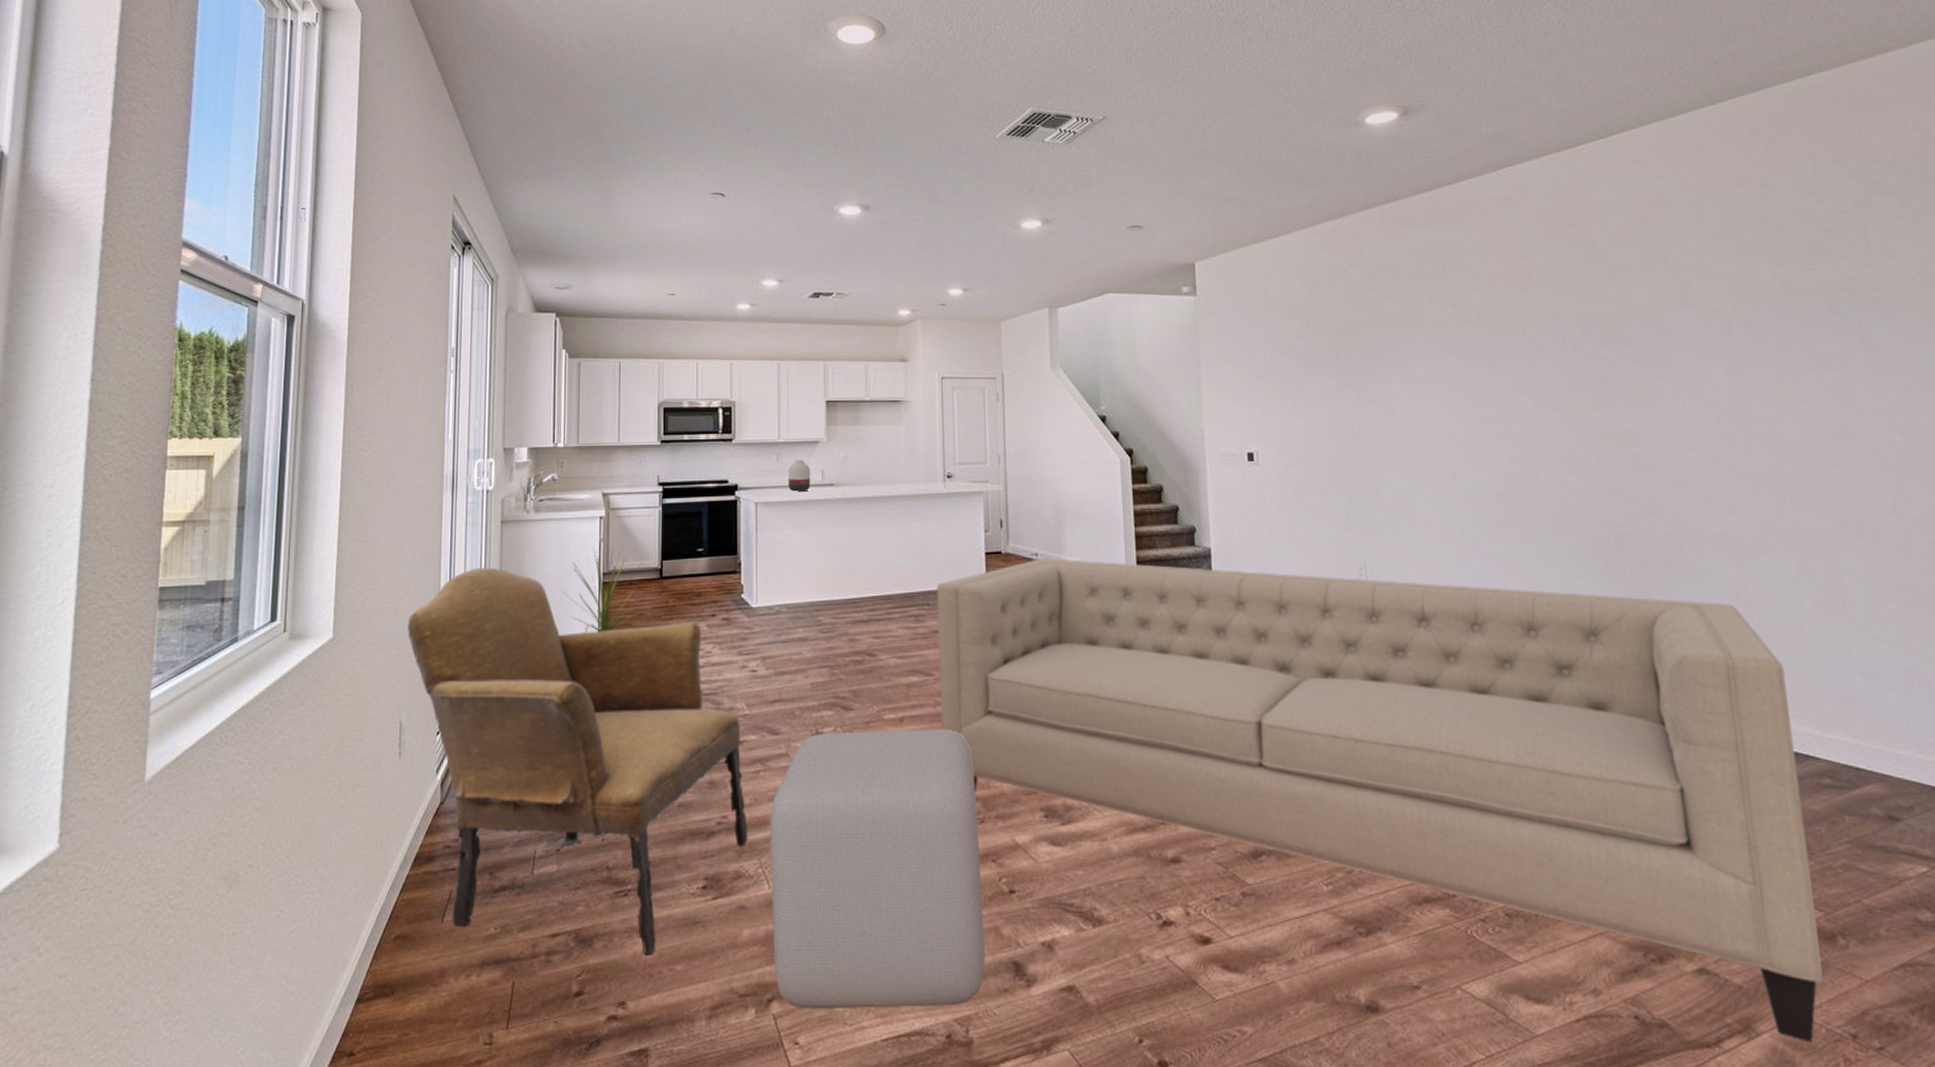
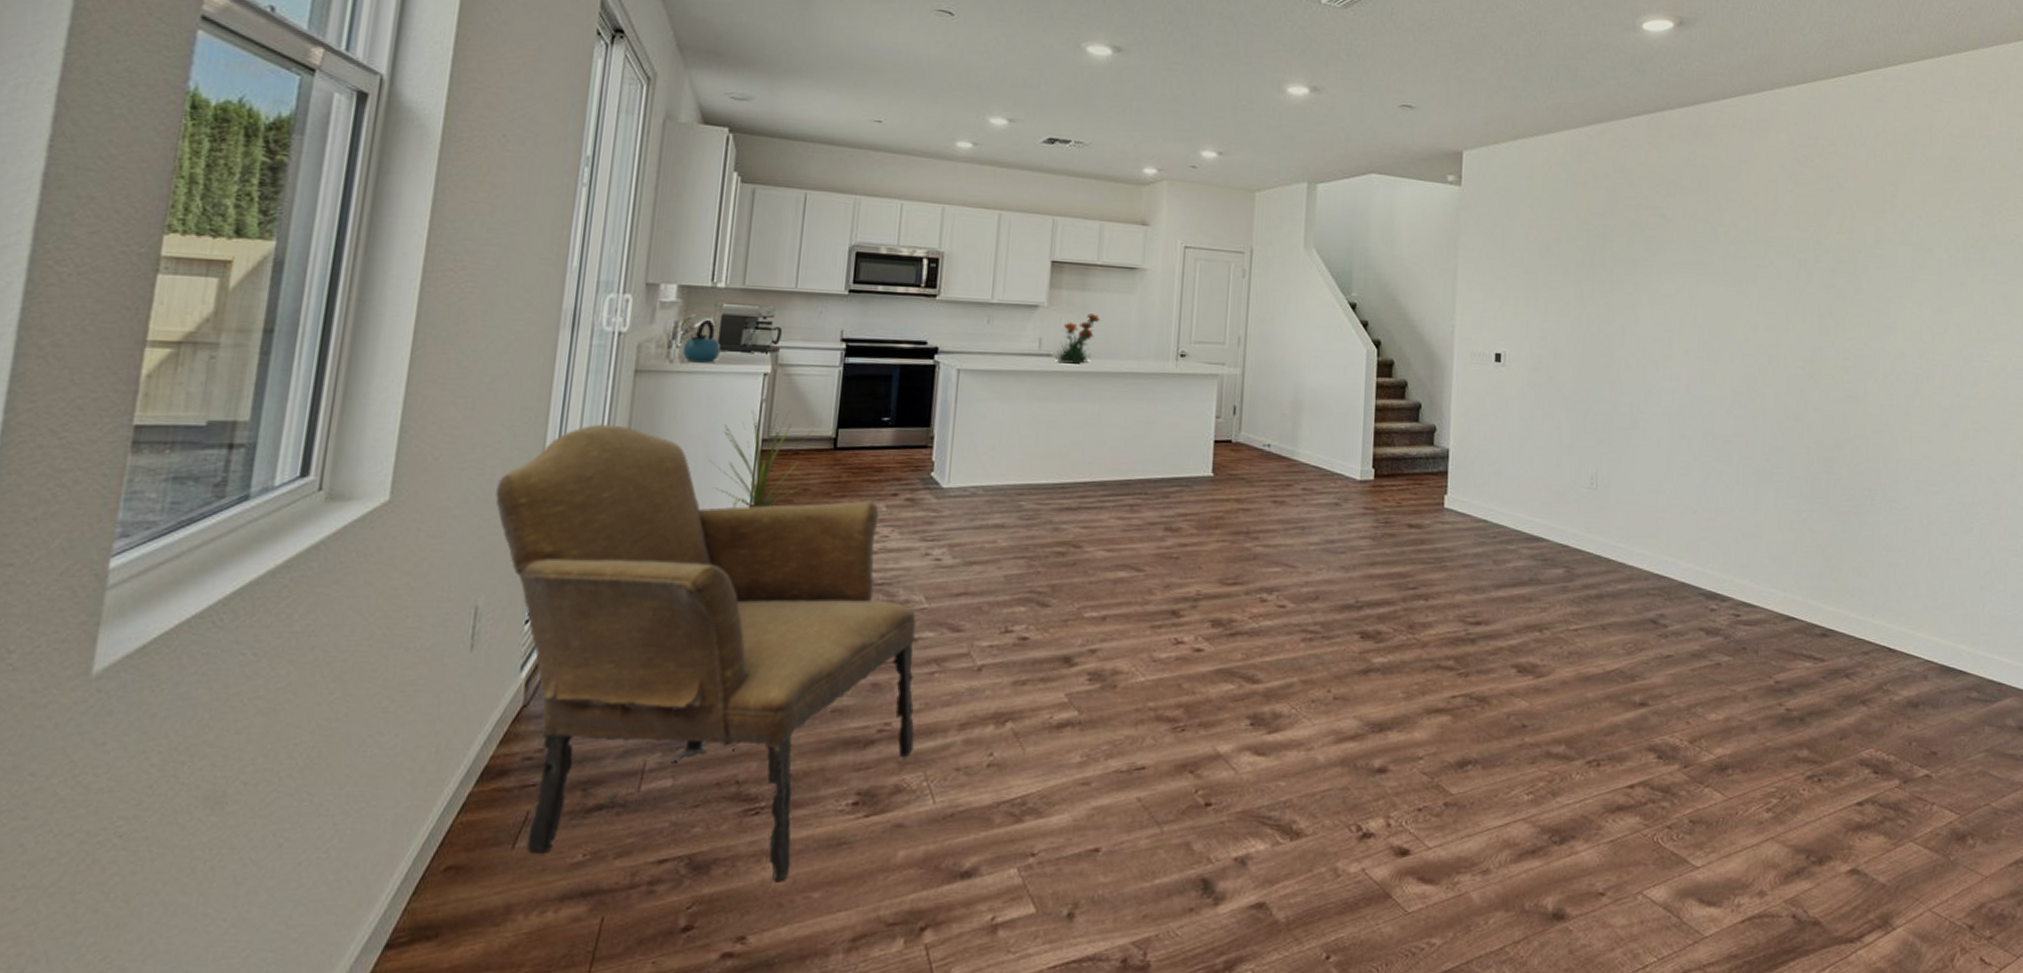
kettle: none [536,474,565,511] -> present [682,319,721,363]
coffee maker: none [561,459,612,501] -> present [717,303,783,355]
pouf: present [770,729,985,1009] -> none [931,629,1180,937]
vase: present [789,460,811,492] -> none [999,324,1027,361]
flower plant: none [836,445,873,491] -> present [1054,314,1100,364]
sofa: present [936,558,1823,1043] -> none [1147,450,1952,935]

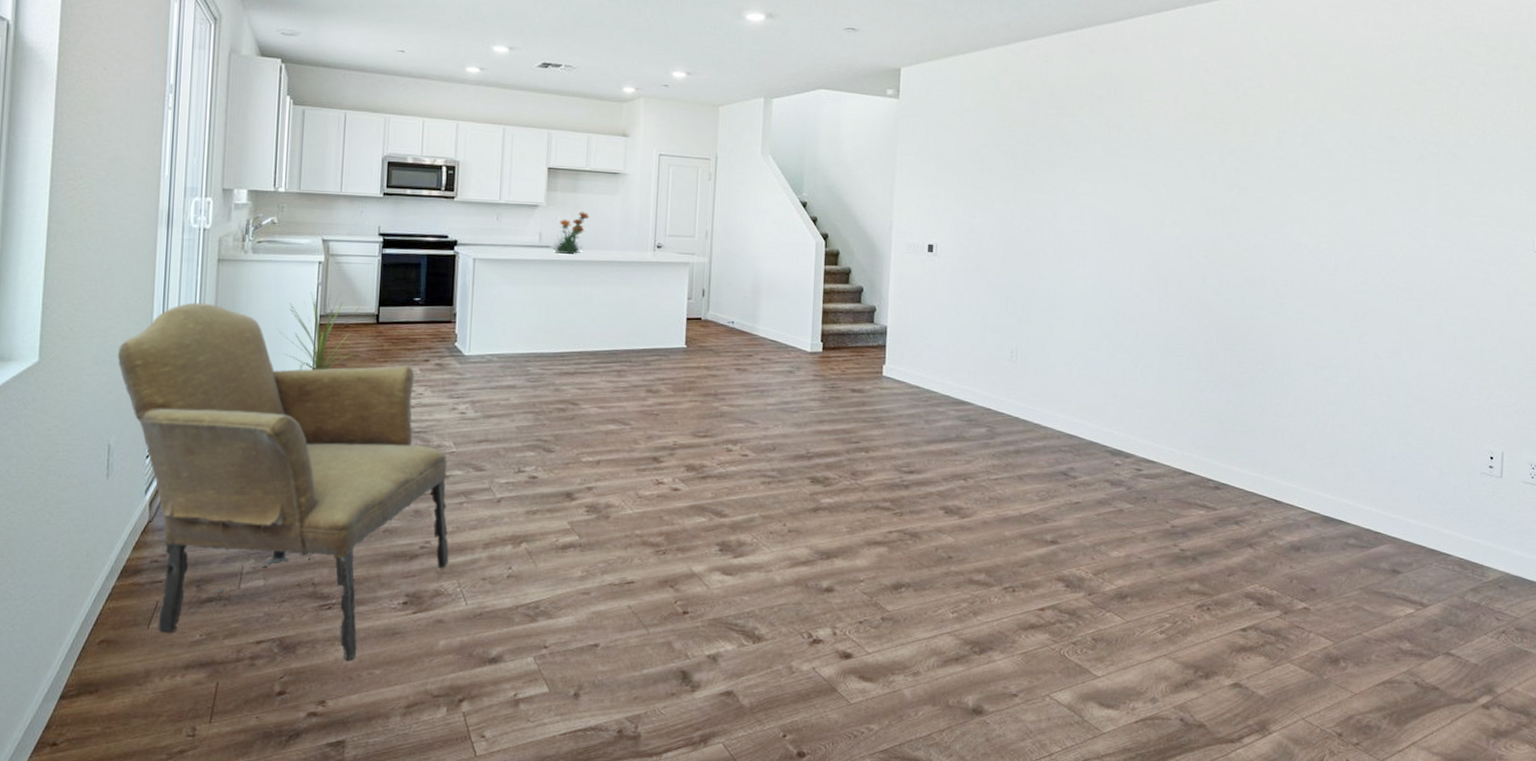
kettle: present [682,319,721,363] -> none [254,217,284,253]
coffee maker: present [717,303,783,355] -> none [281,204,332,247]

